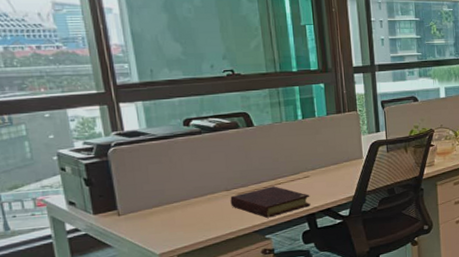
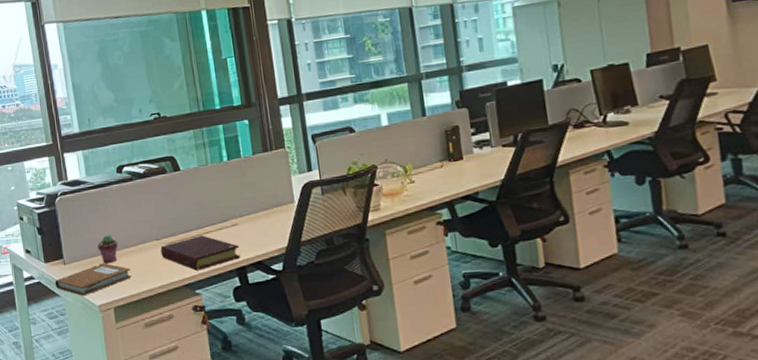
notebook: none [106,213,197,247] -> present [54,263,131,297]
potted succulent: none [159,186,184,214] -> present [97,235,119,264]

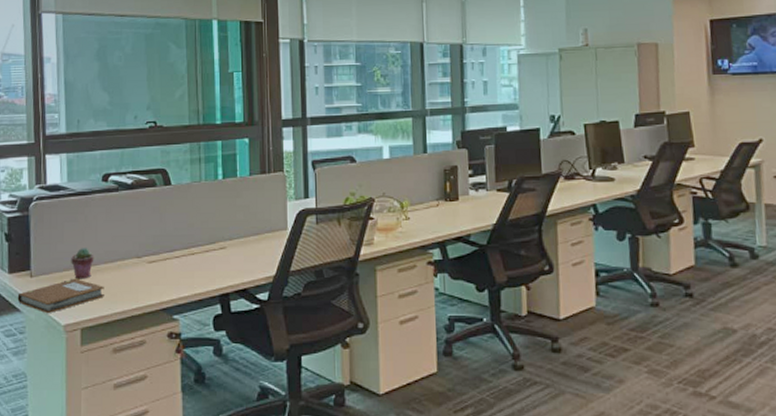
book: present [160,235,241,271] -> none [140,256,225,294]

